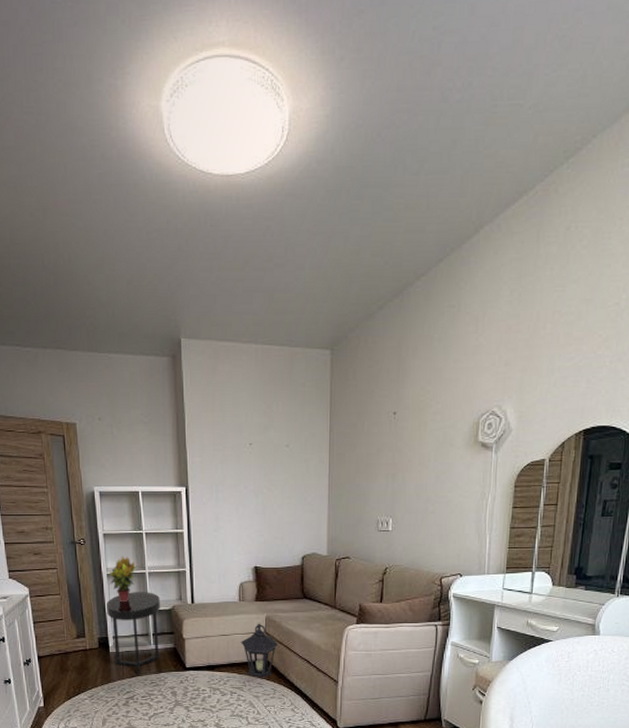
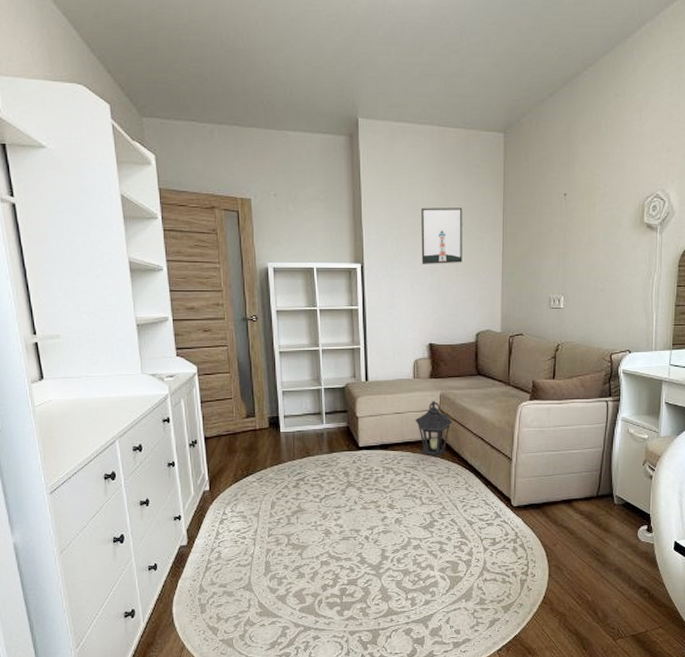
side table: present [107,592,161,675] -> none [278,369,335,455]
potted plant: present [109,556,137,603] -> none [281,333,310,381]
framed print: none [246,429,288,487] -> present [421,208,463,264]

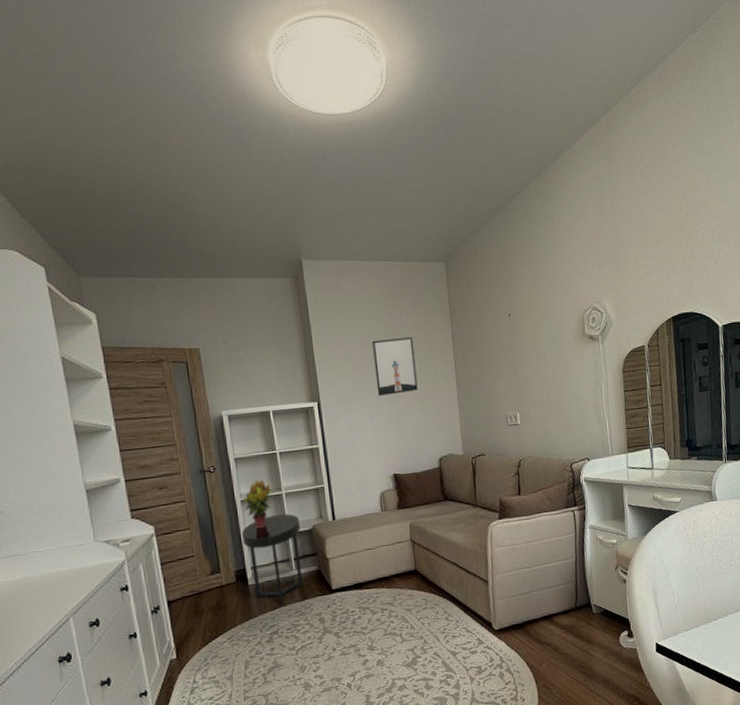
side table: none [278,369,335,455] -> present [242,513,303,606]
potted plant: none [281,333,310,381] -> present [243,479,273,529]
lantern: present [415,400,453,455] -> none [387,531,426,589]

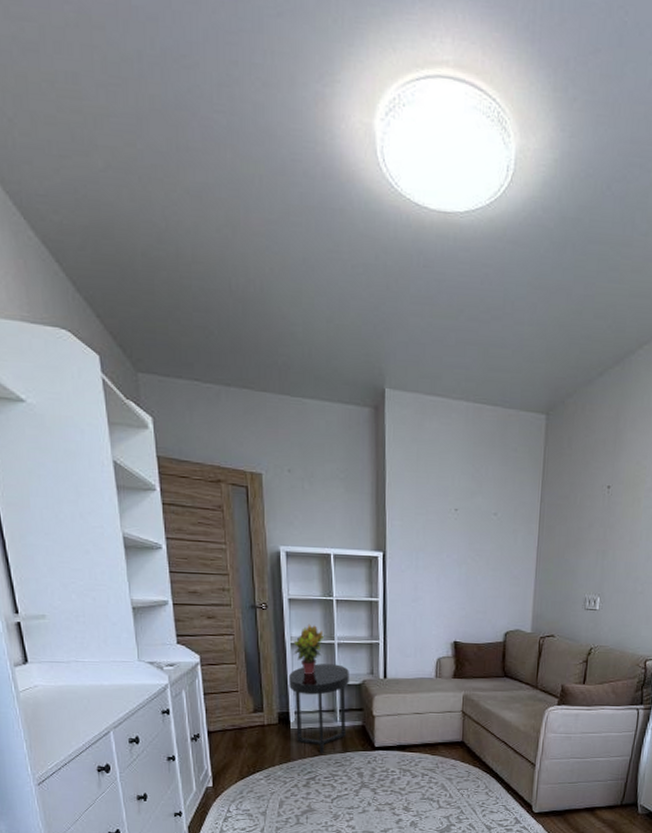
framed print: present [372,337,418,396] -> none [449,493,497,557]

